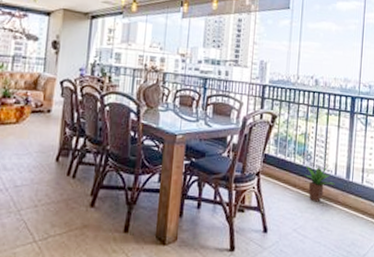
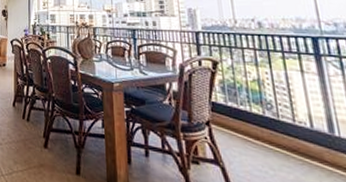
potted plant: present [304,164,335,202] -> none [265,113,314,160]

